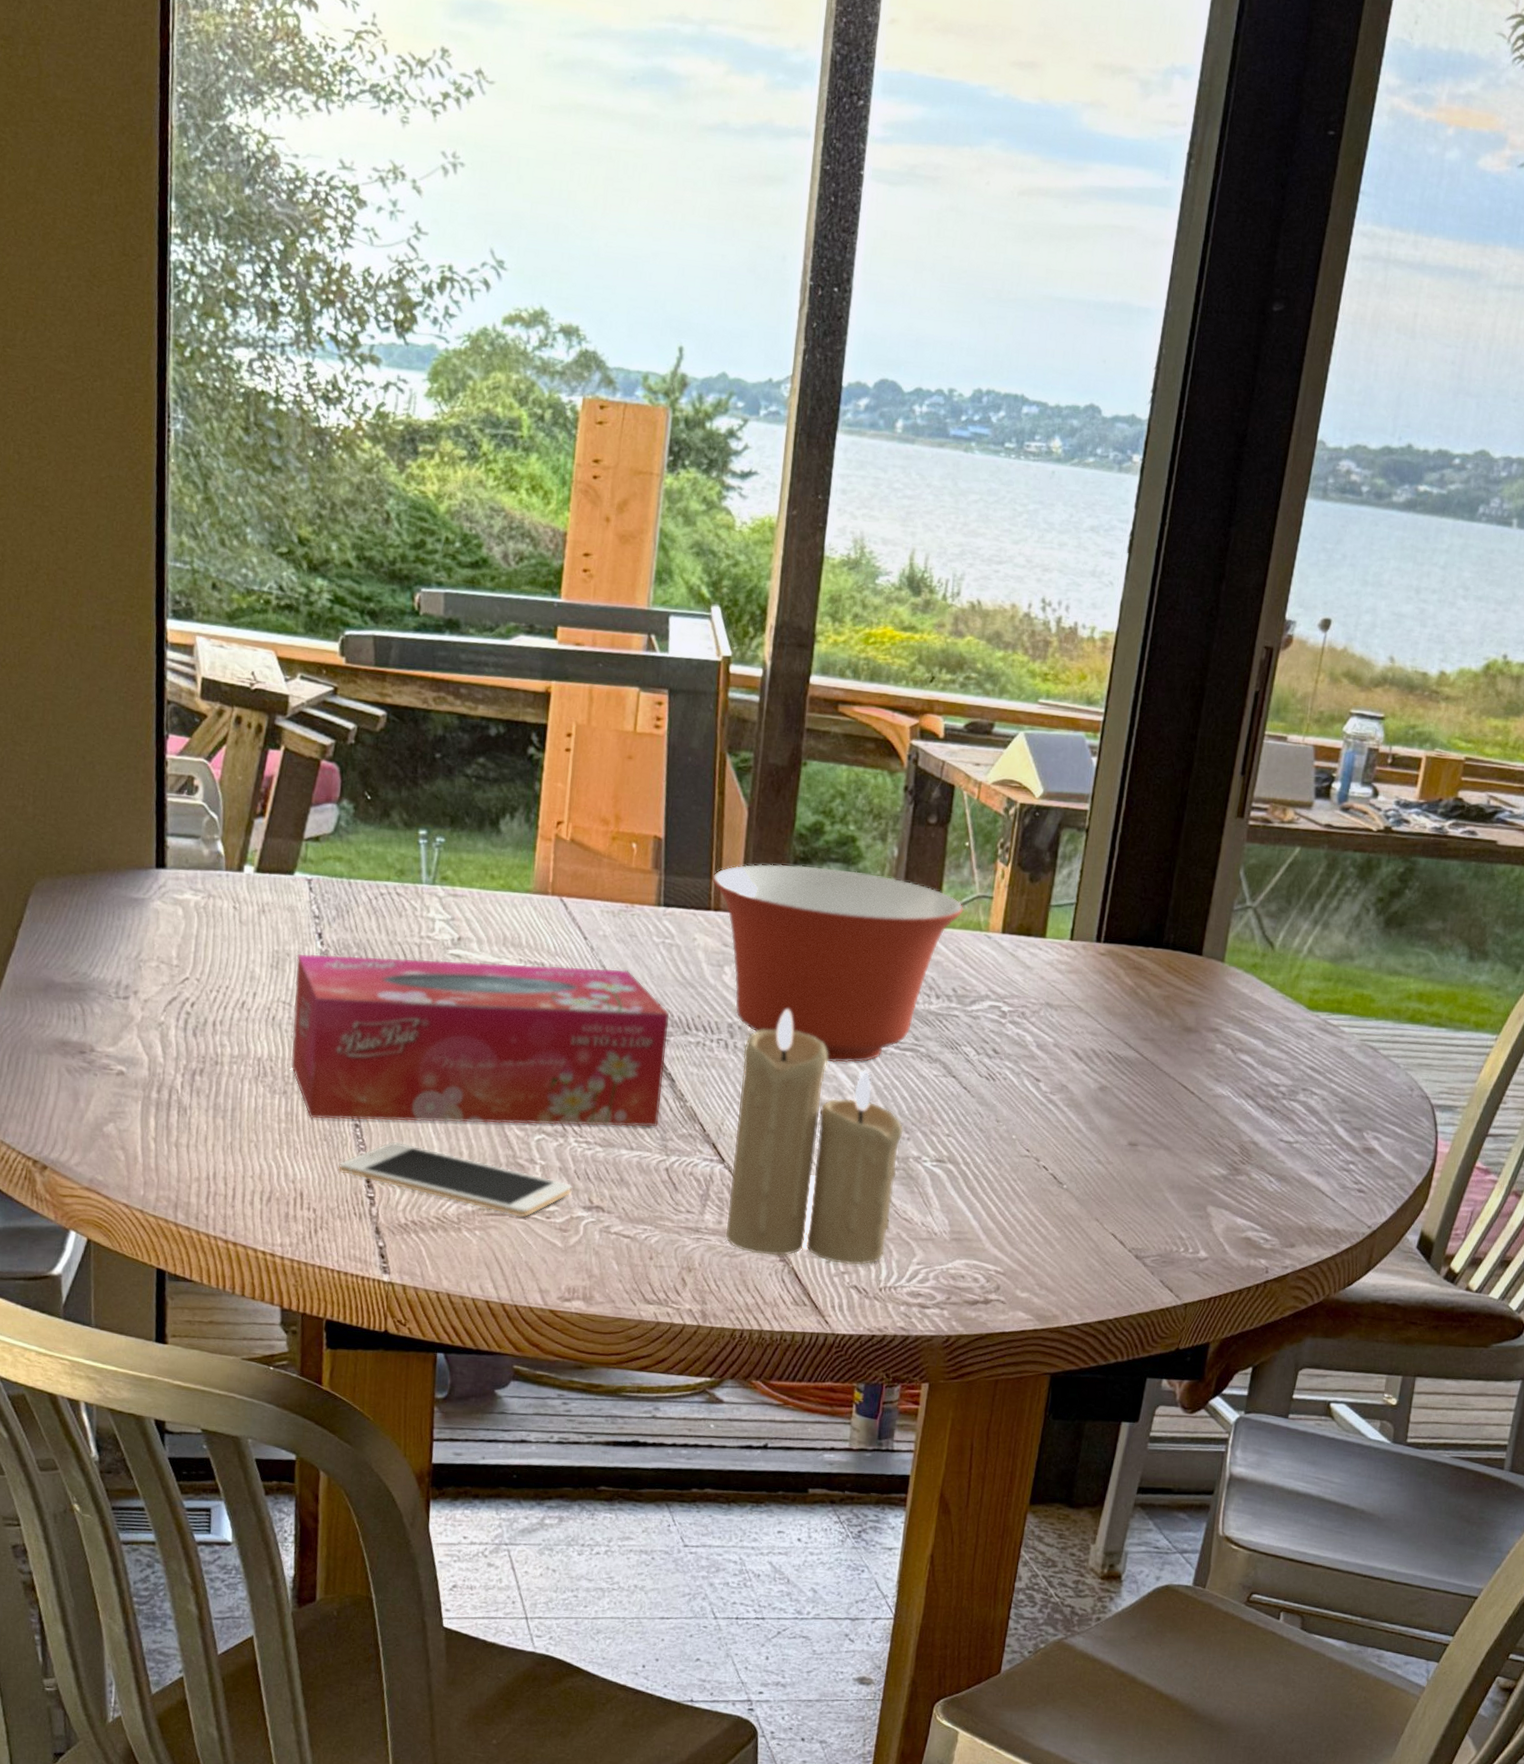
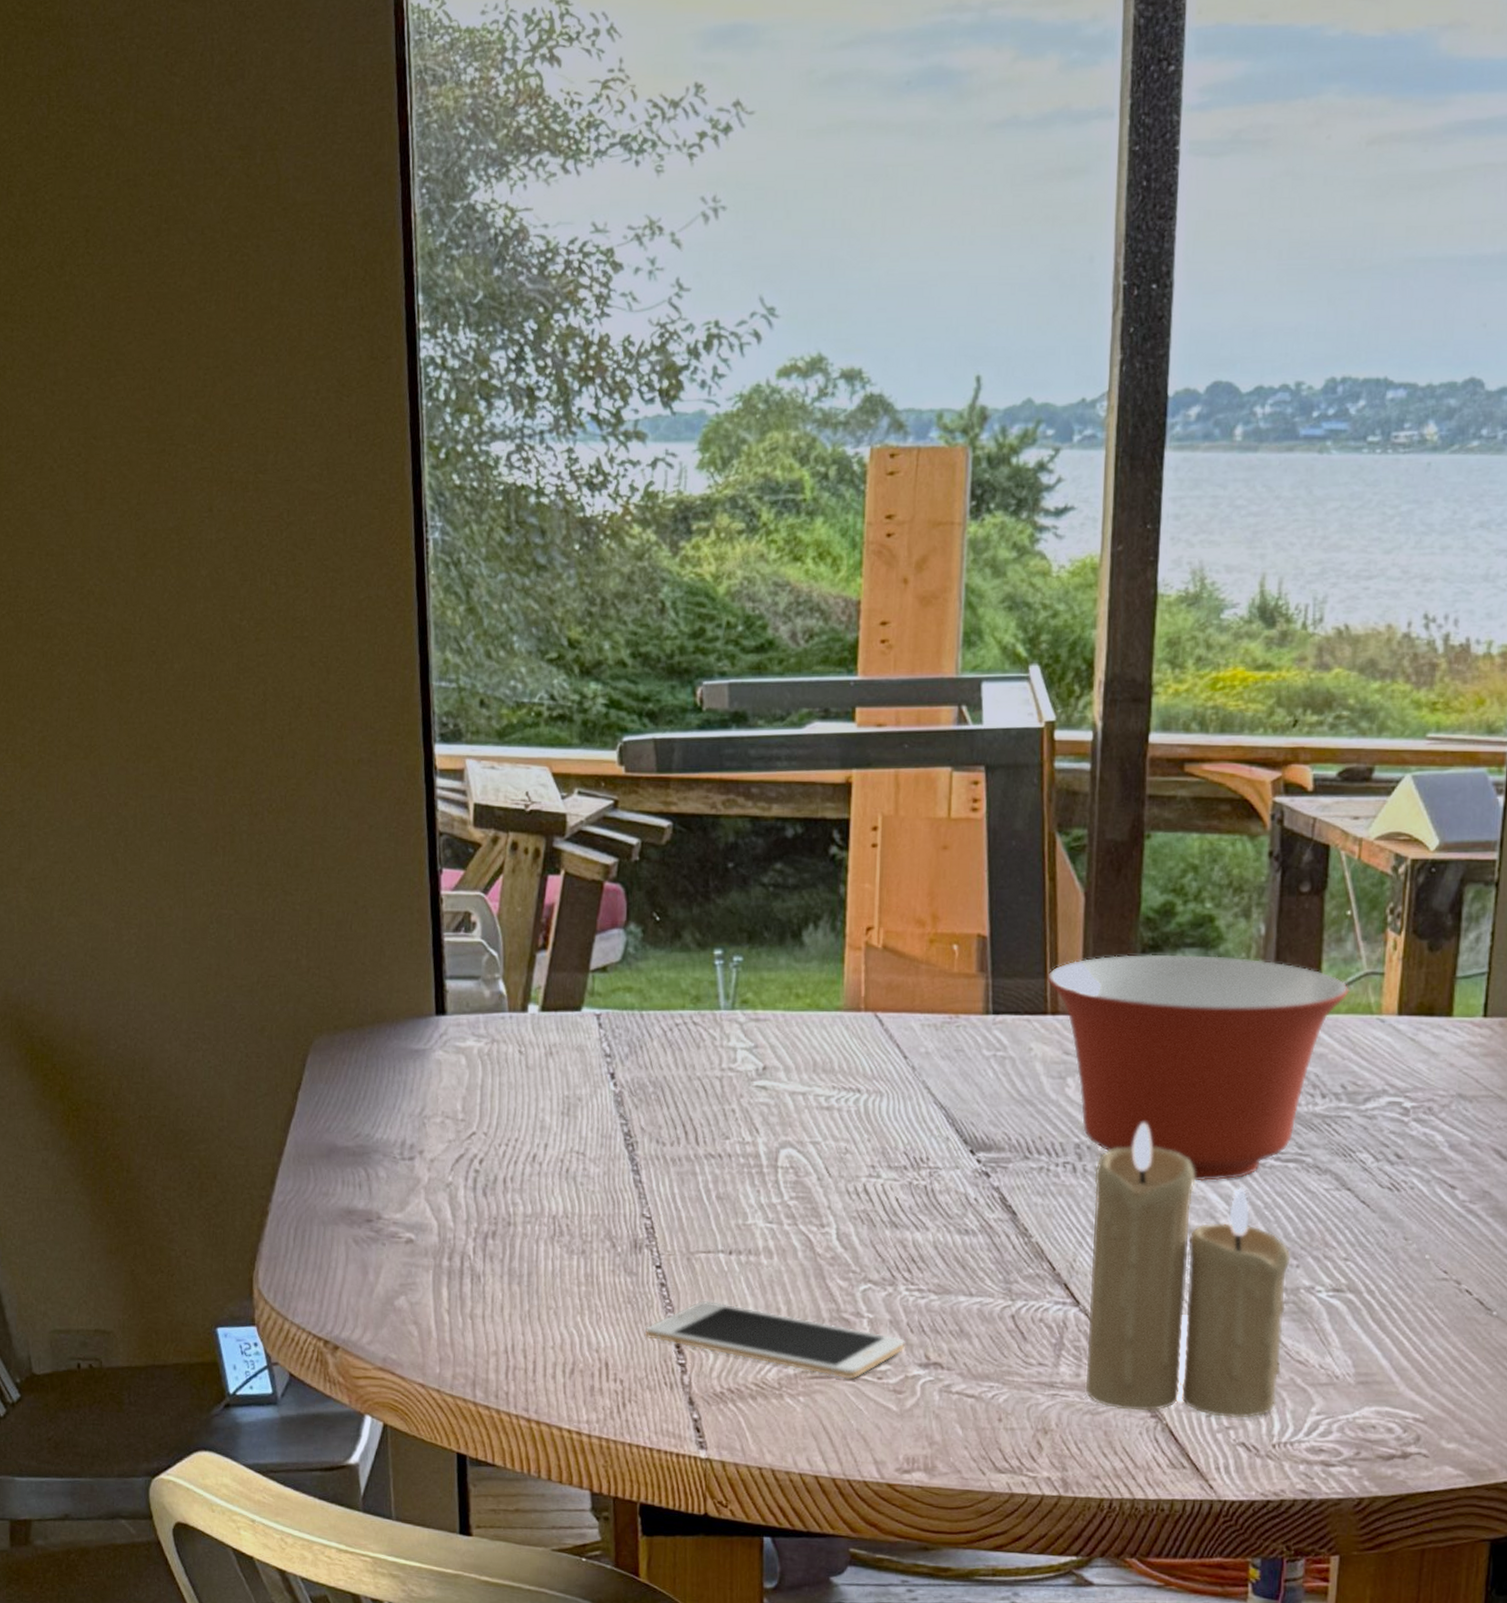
tissue box: present [291,953,670,1127] -> none [588,1089,1007,1280]

